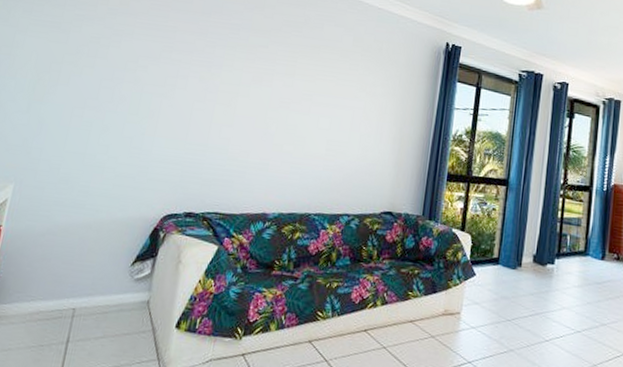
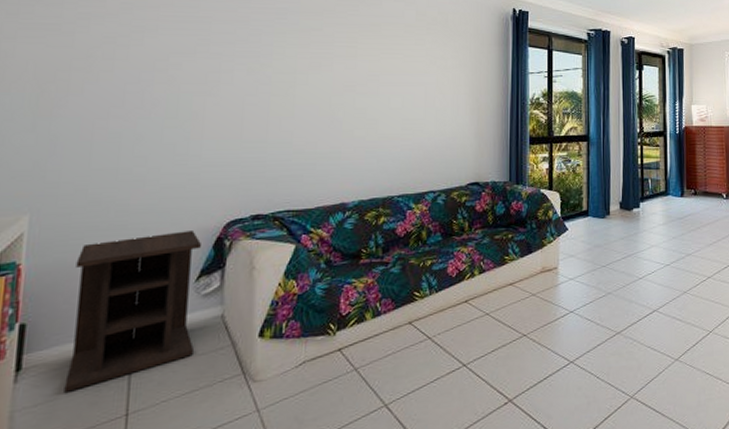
nightstand: none [16,216,141,346] -> present [64,231,202,392]

